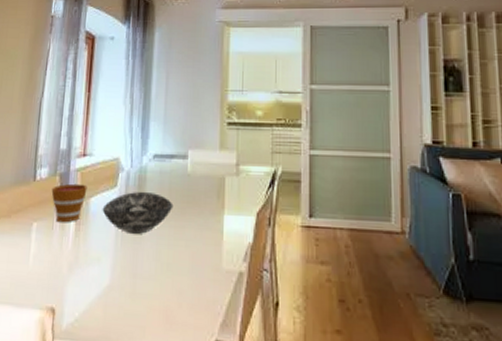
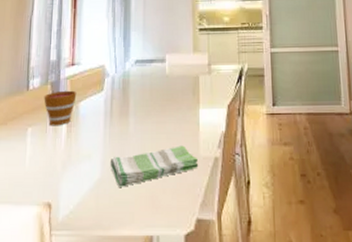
bowl: present [102,191,174,234] -> none [91,93,155,131]
dish towel: none [120,255,221,297] -> present [109,145,199,187]

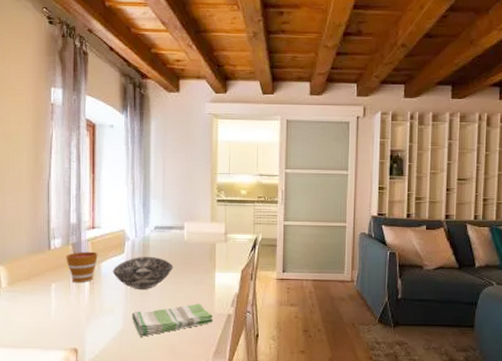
bowl: none [91,93,155,131] -> present [112,256,173,289]

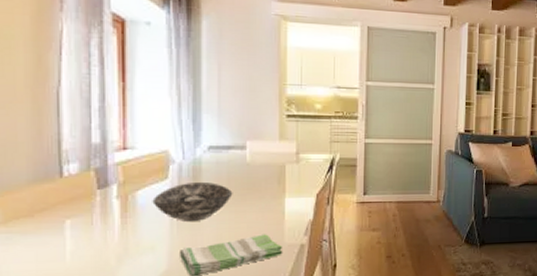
cup: present [66,251,98,283] -> none [86,178,132,218]

